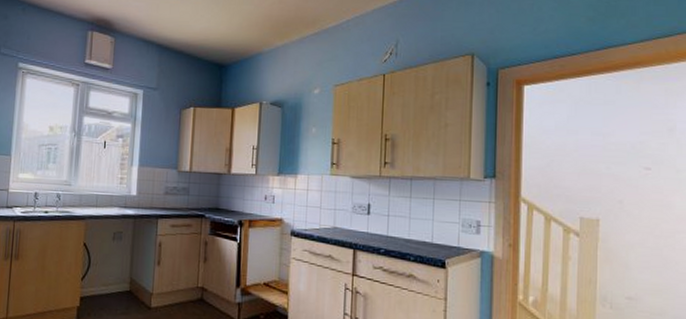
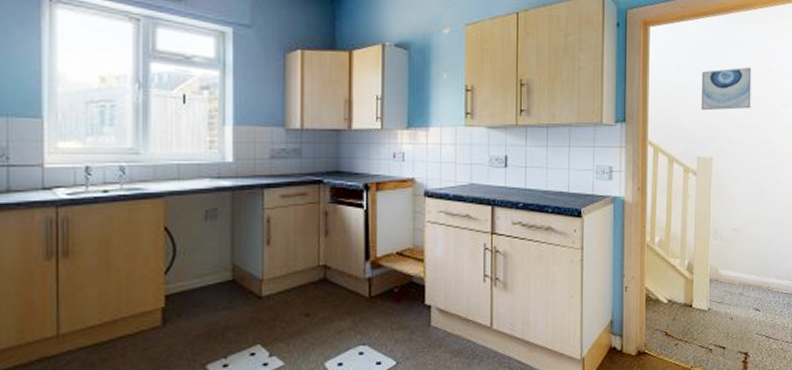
wall art: none [584,126,649,170] -> present [700,67,752,111]

